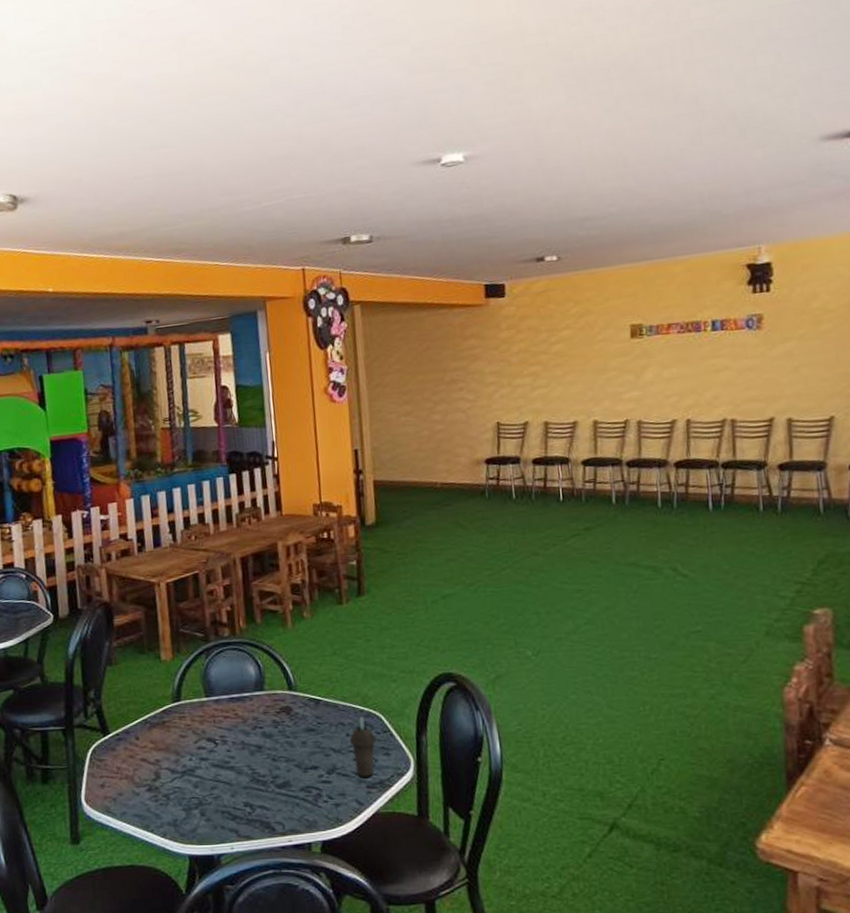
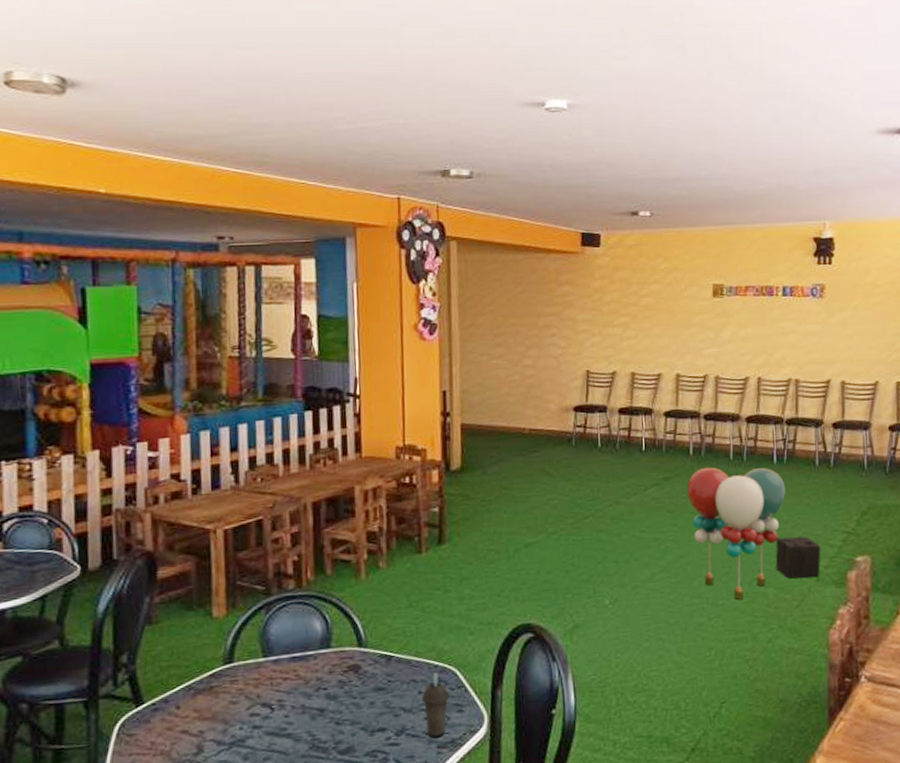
balloon: none [610,514,725,653] -> present [686,466,786,600]
gift box: none [714,586,770,632] -> present [775,535,821,579]

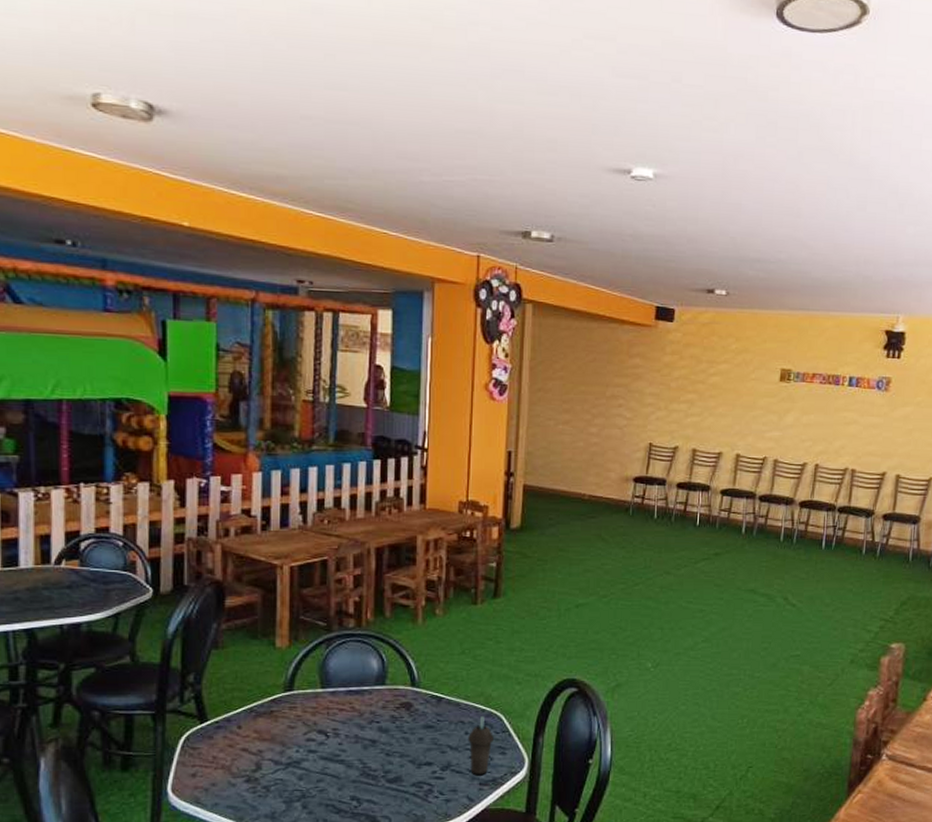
balloon: present [686,466,786,600] -> none [735,546,831,674]
gift box: present [775,535,821,579] -> none [813,619,859,660]

